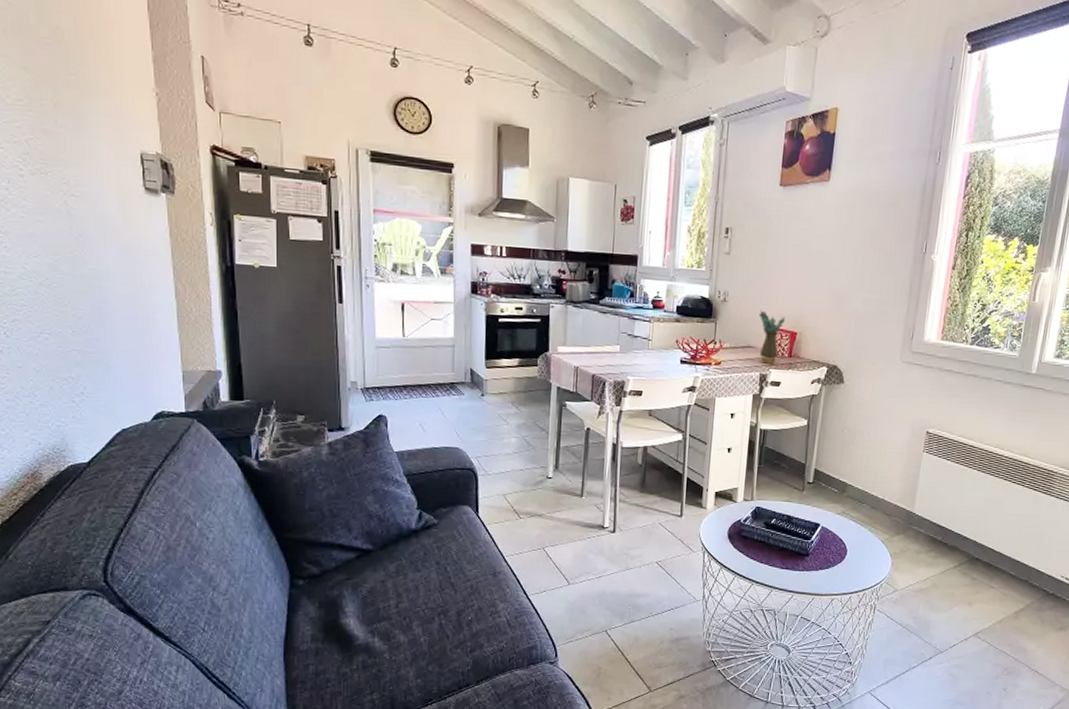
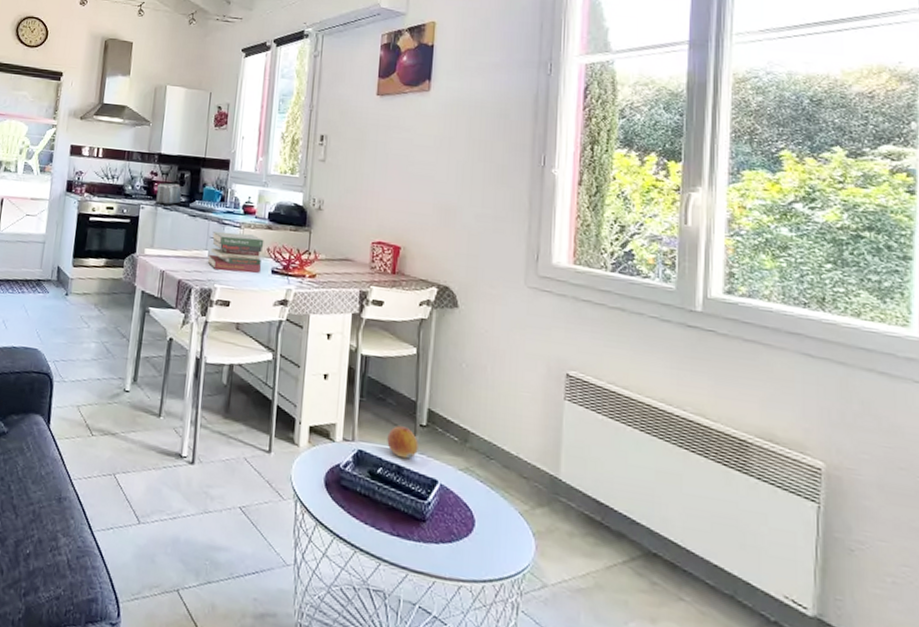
books: none [619,326,673,364] -> present [207,231,264,273]
vase: present [758,310,786,364] -> none [357,220,388,281]
fruit: none [780,485,806,510] -> present [387,425,418,459]

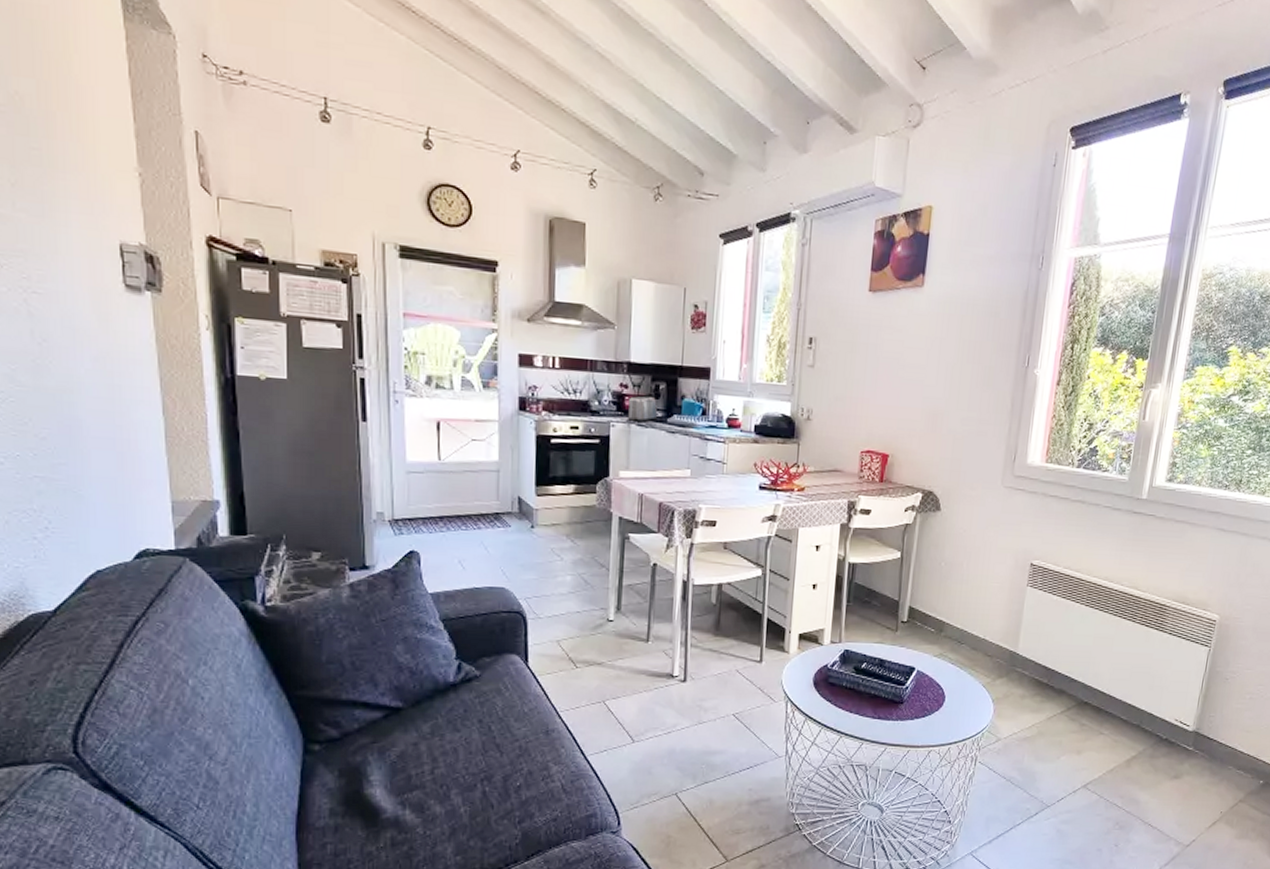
books: present [207,231,264,273] -> none [690,448,751,490]
fruit: present [387,425,418,459] -> none [871,624,899,653]

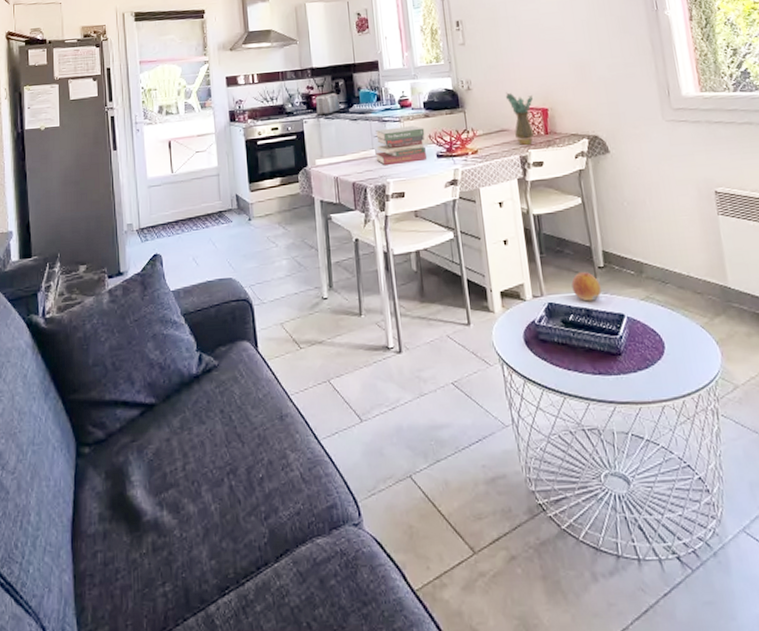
books: none [690,448,751,490] -> present [375,126,427,166]
vase: none [846,429,876,490] -> present [505,92,535,145]
fruit: none [871,624,899,653] -> present [571,272,602,302]

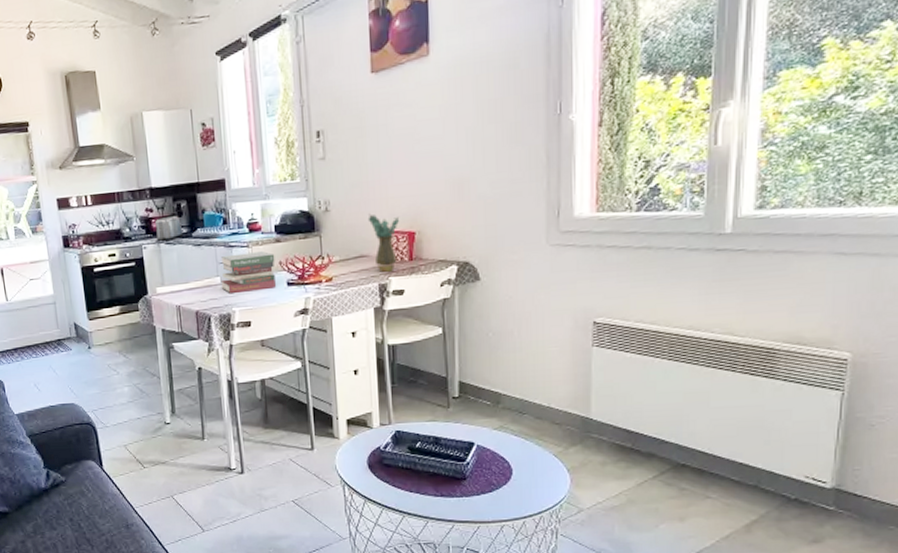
fruit: present [571,272,602,302] -> none [422,402,453,430]

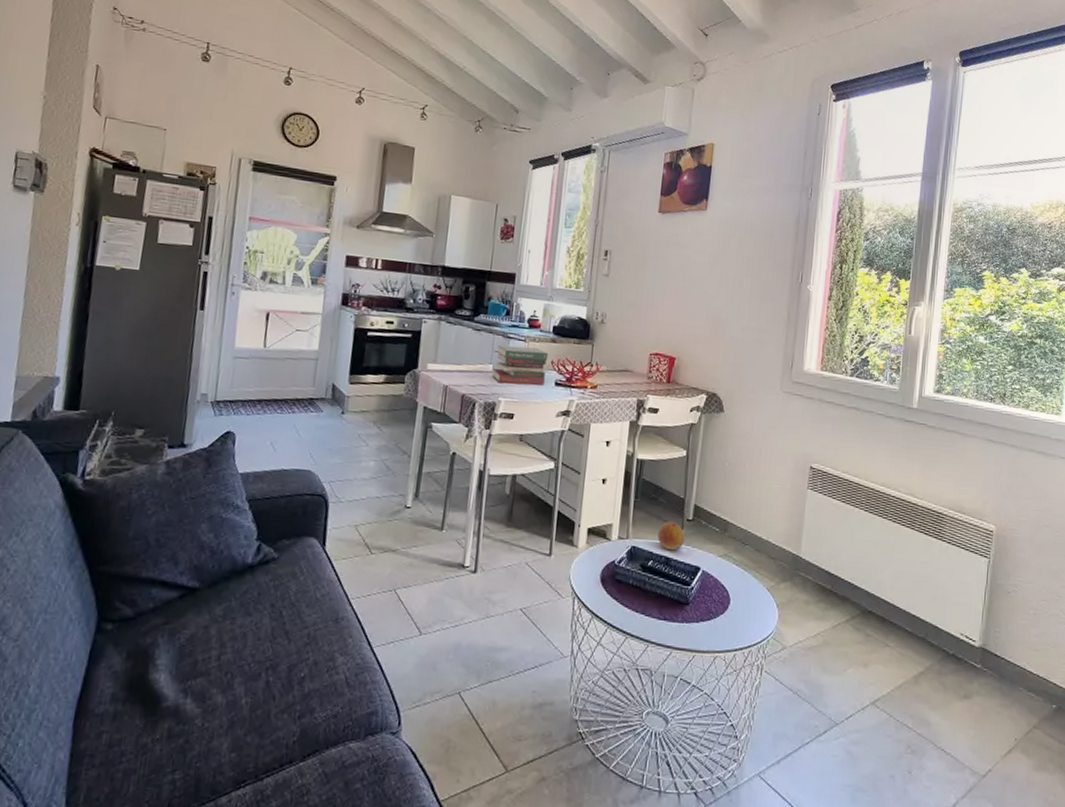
toaster: present [155,216,184,242] -> none [439,296,467,321]
vase: present [368,214,400,272] -> none [636,333,664,390]
fruit: none [422,402,453,430] -> present [657,522,685,551]

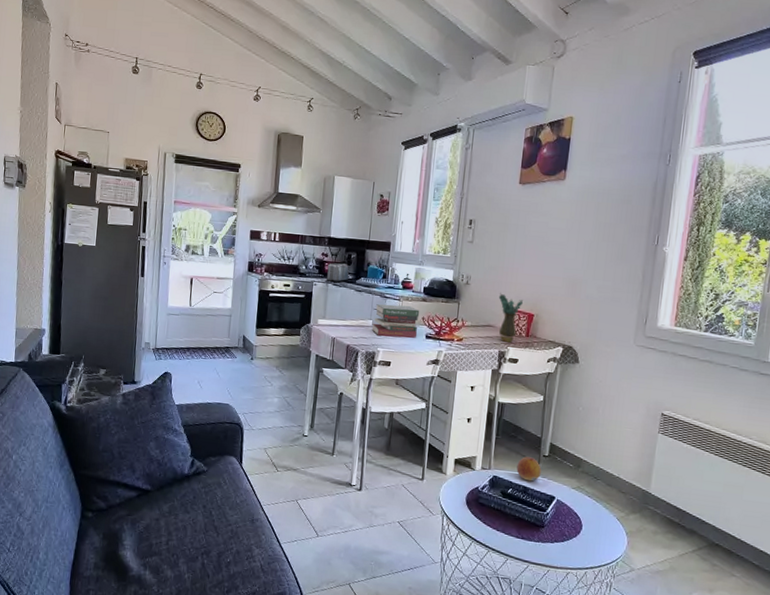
toaster: none [439,296,467,321] -> present [327,263,349,283]
vase: none [636,333,664,390] -> present [498,293,524,343]

